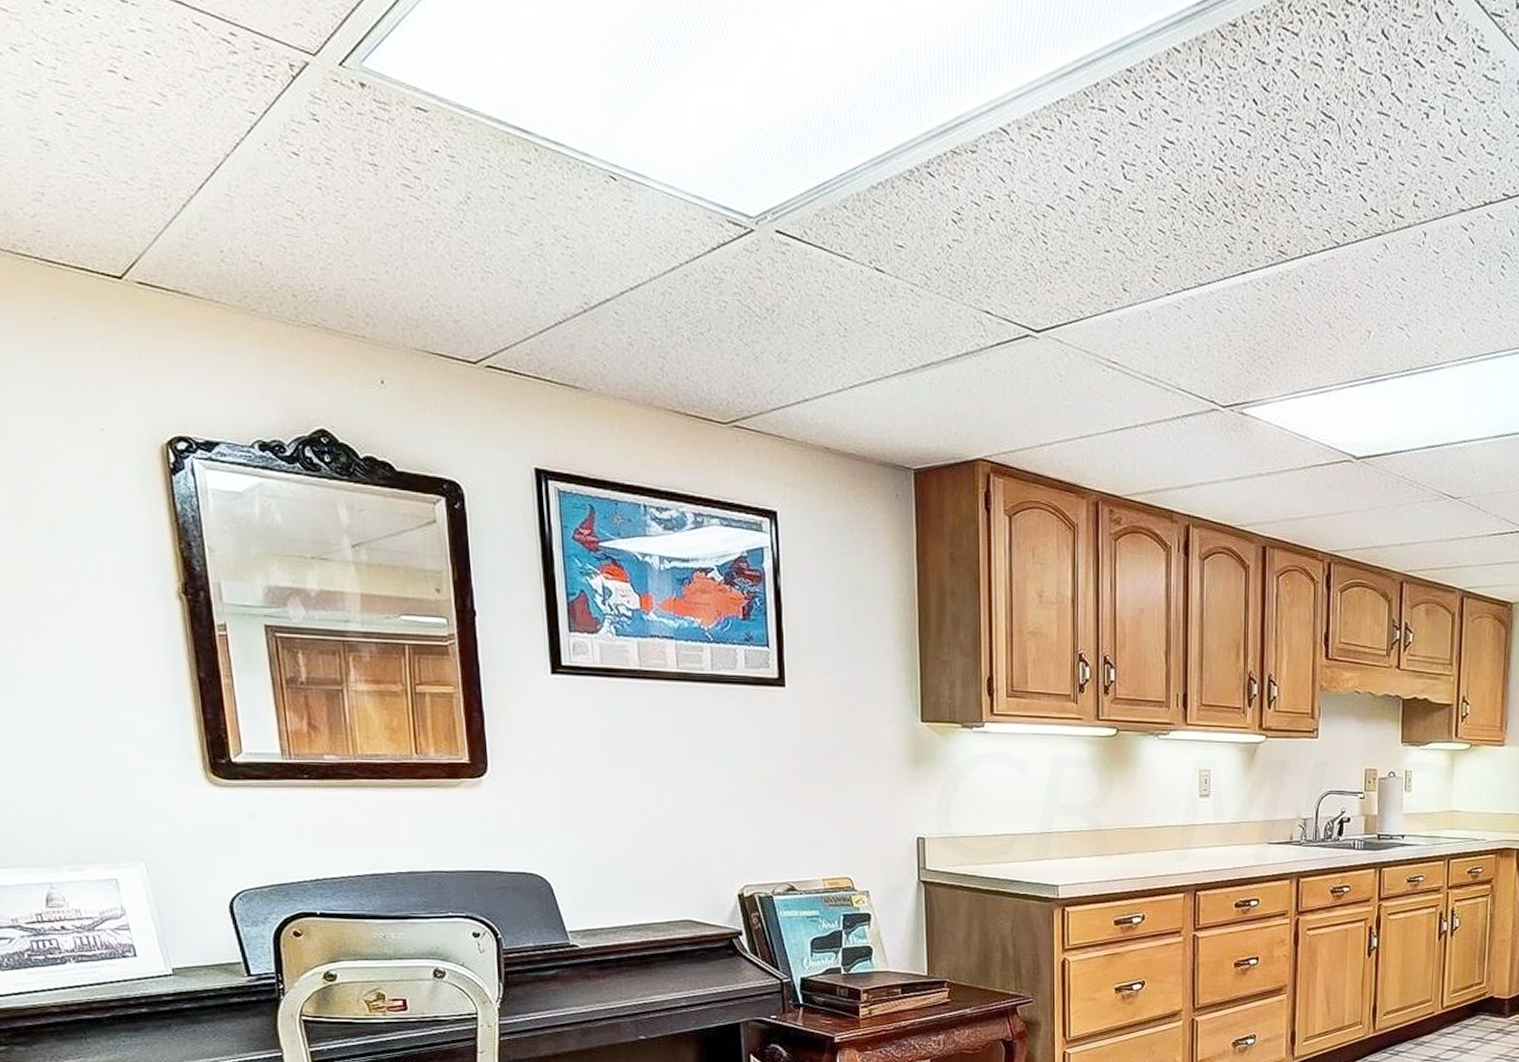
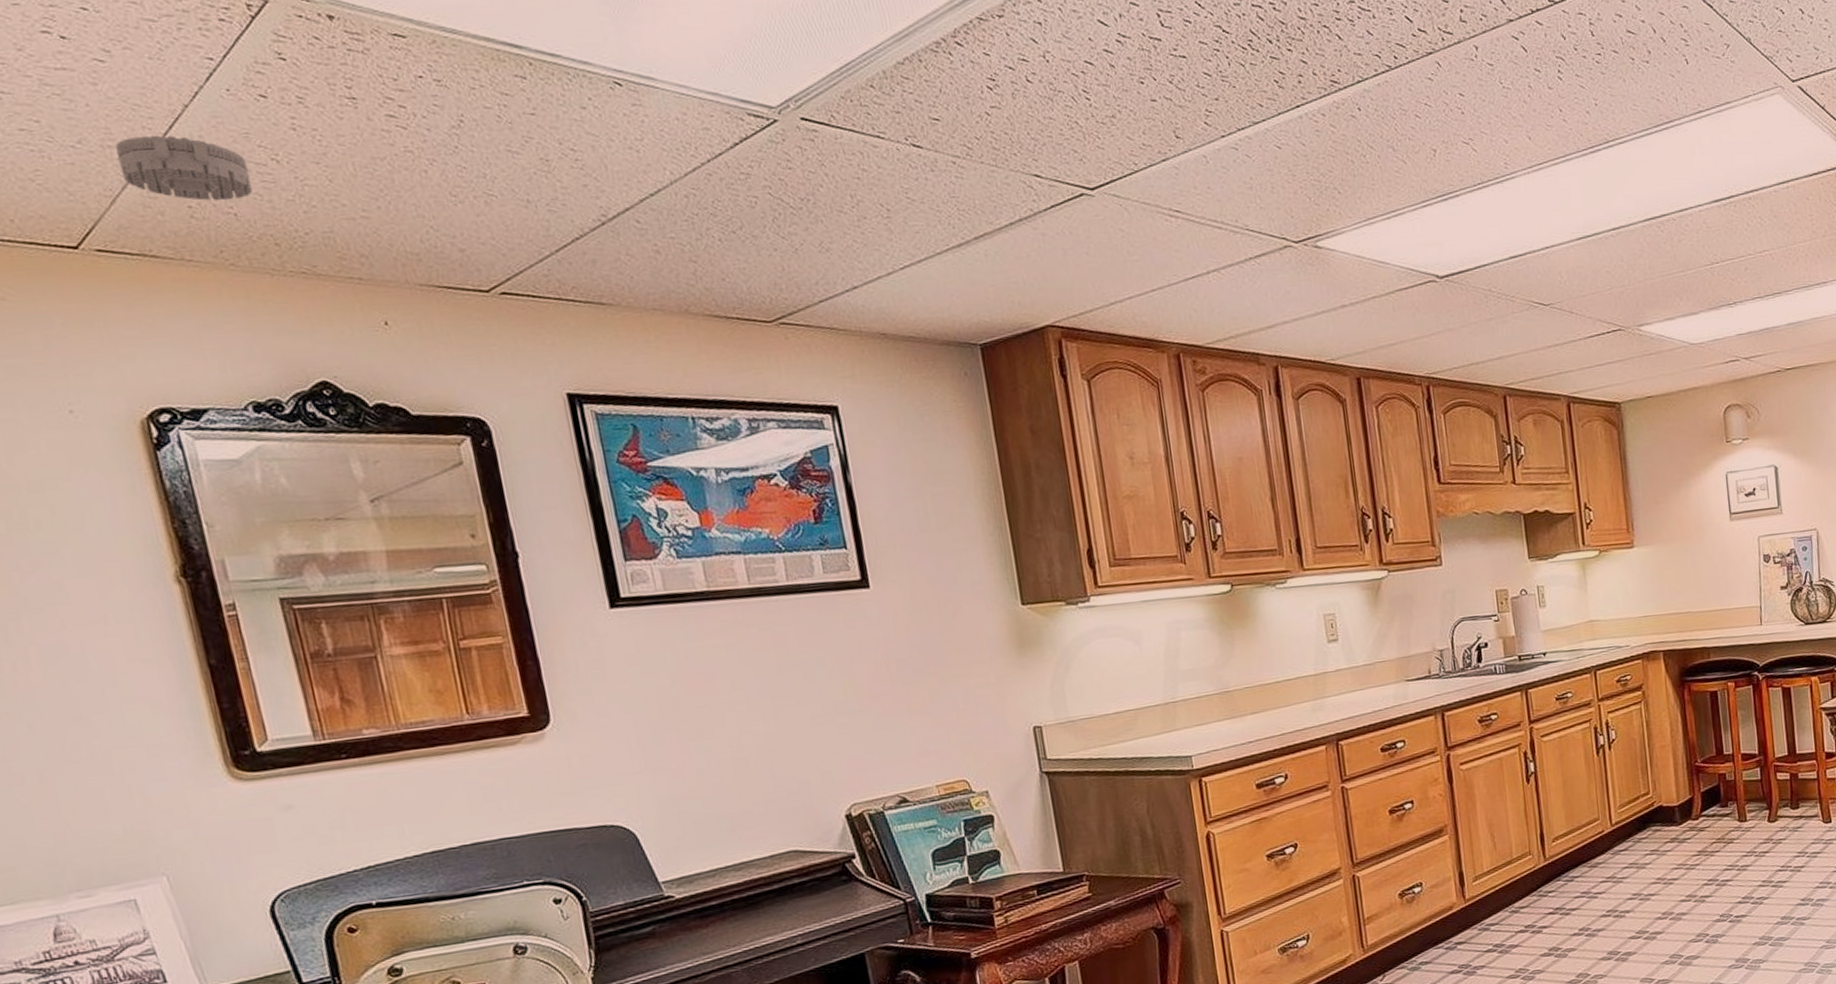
smoke detector: none [163,179,277,250] -> present [116,135,252,201]

